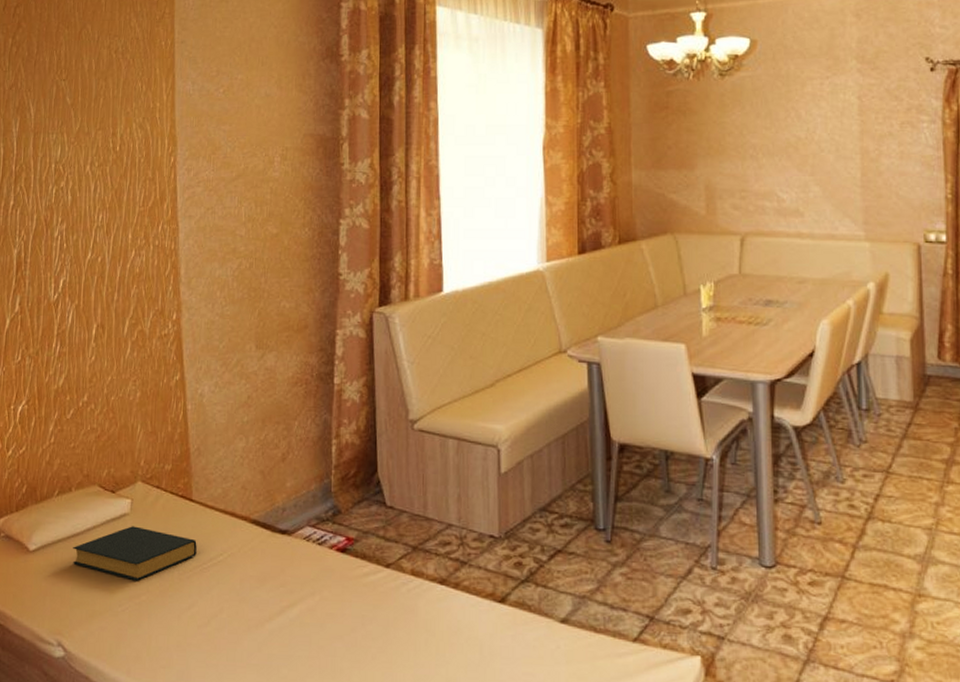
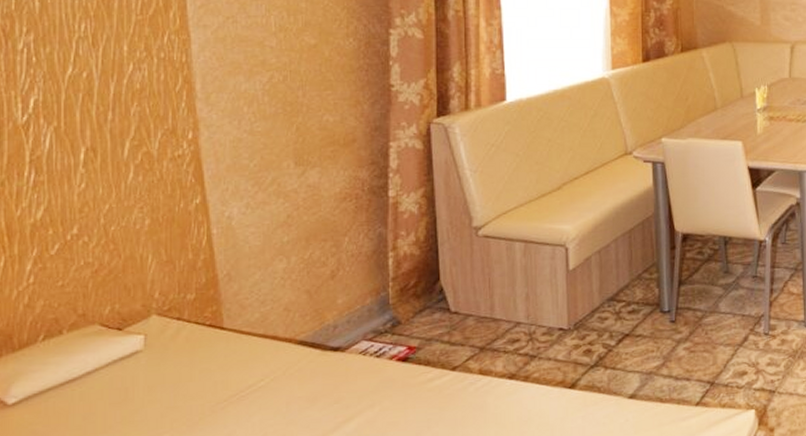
hardback book: present [72,526,197,581] -> none [69,362,232,420]

